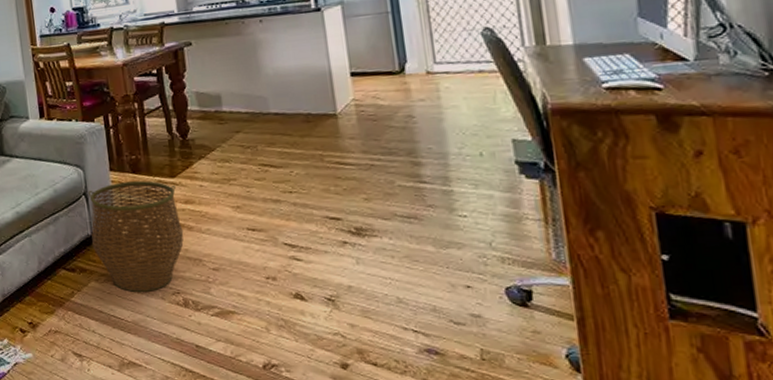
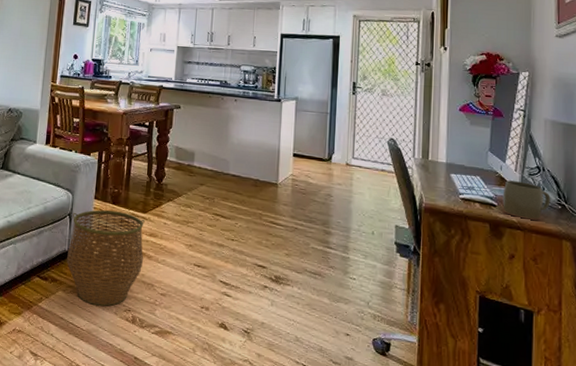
mug: none [669,48,750,100] -> present [502,180,551,220]

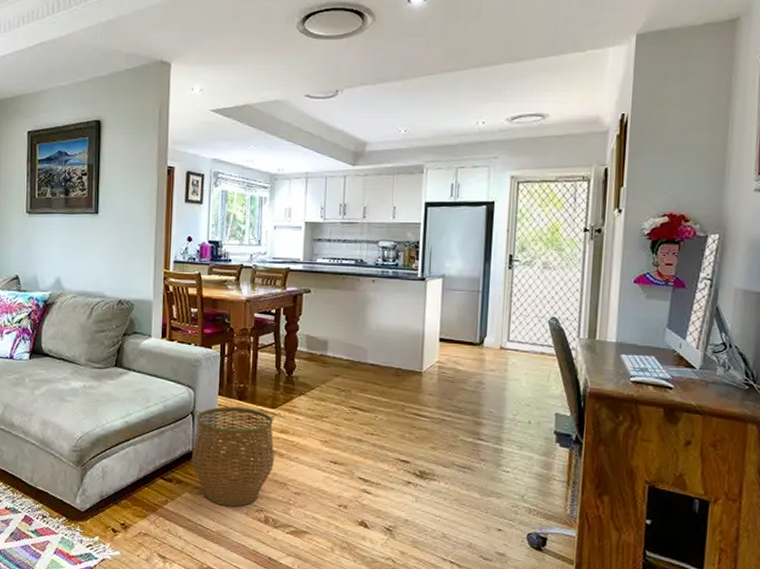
mug: present [502,180,551,220] -> none [680,360,737,403]

